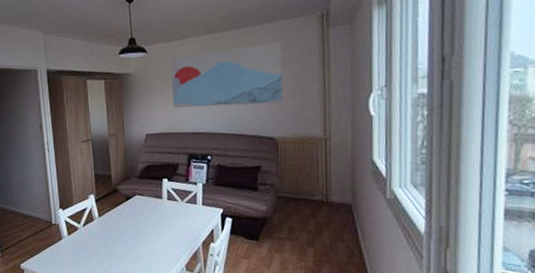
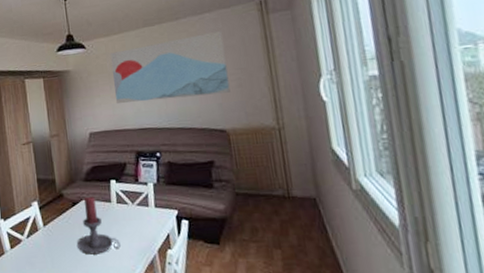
candle holder: none [128,192,168,244] -> present [76,196,121,255]

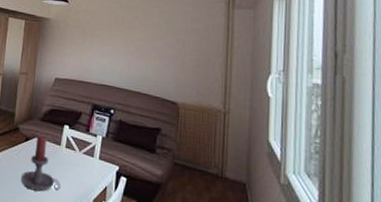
wall art: present [110,30,231,104] -> none [85,11,190,70]

